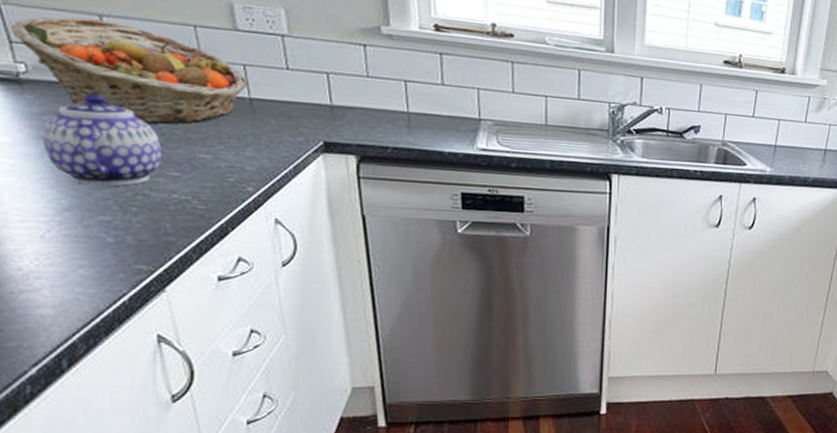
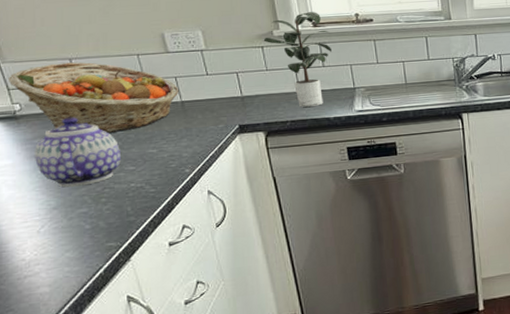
potted plant: none [367,9,456,135] -> present [263,11,332,108]

